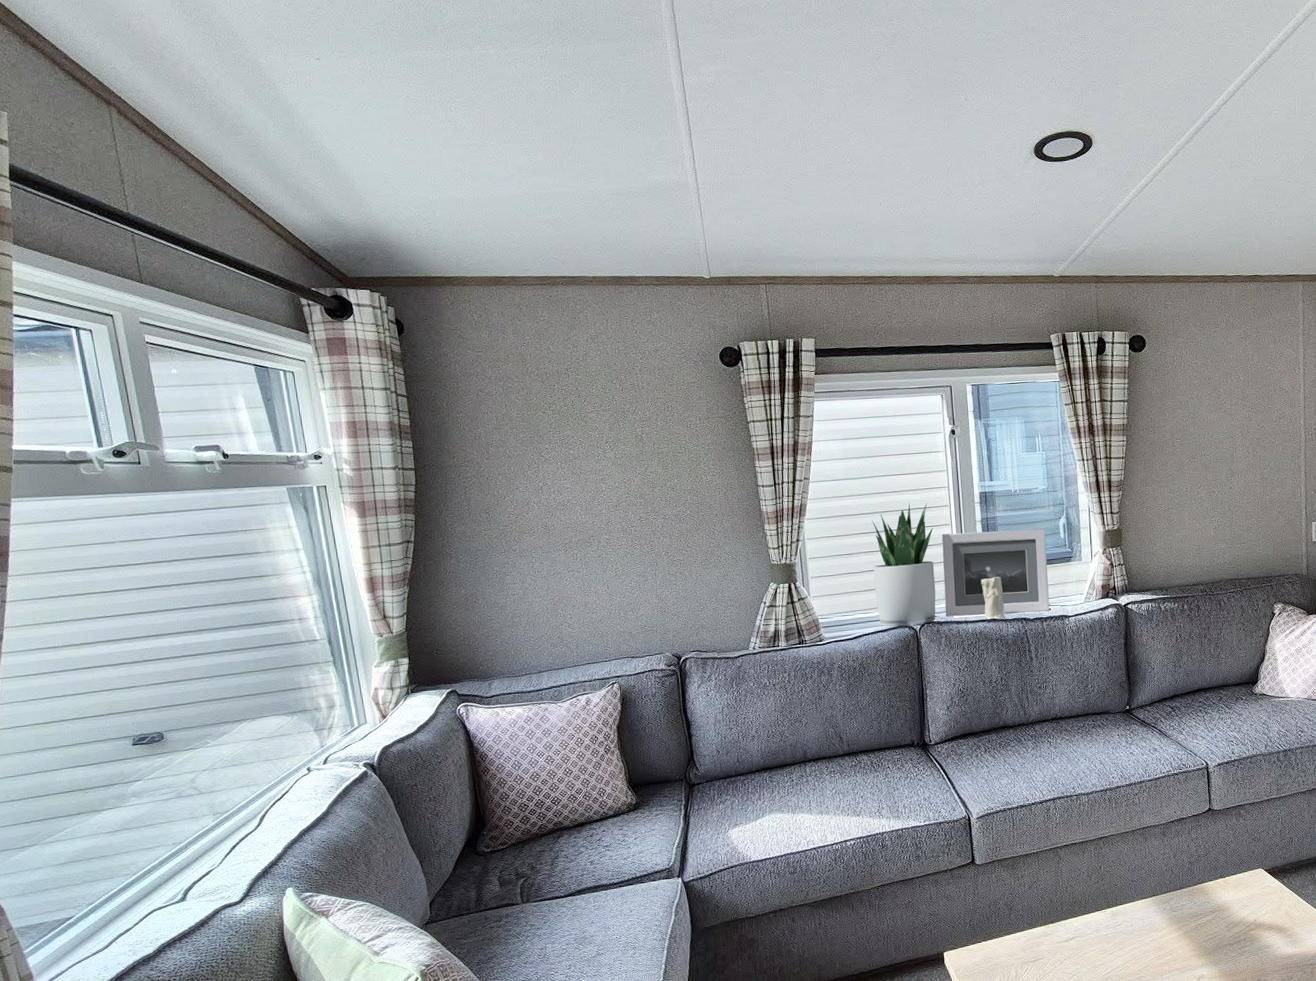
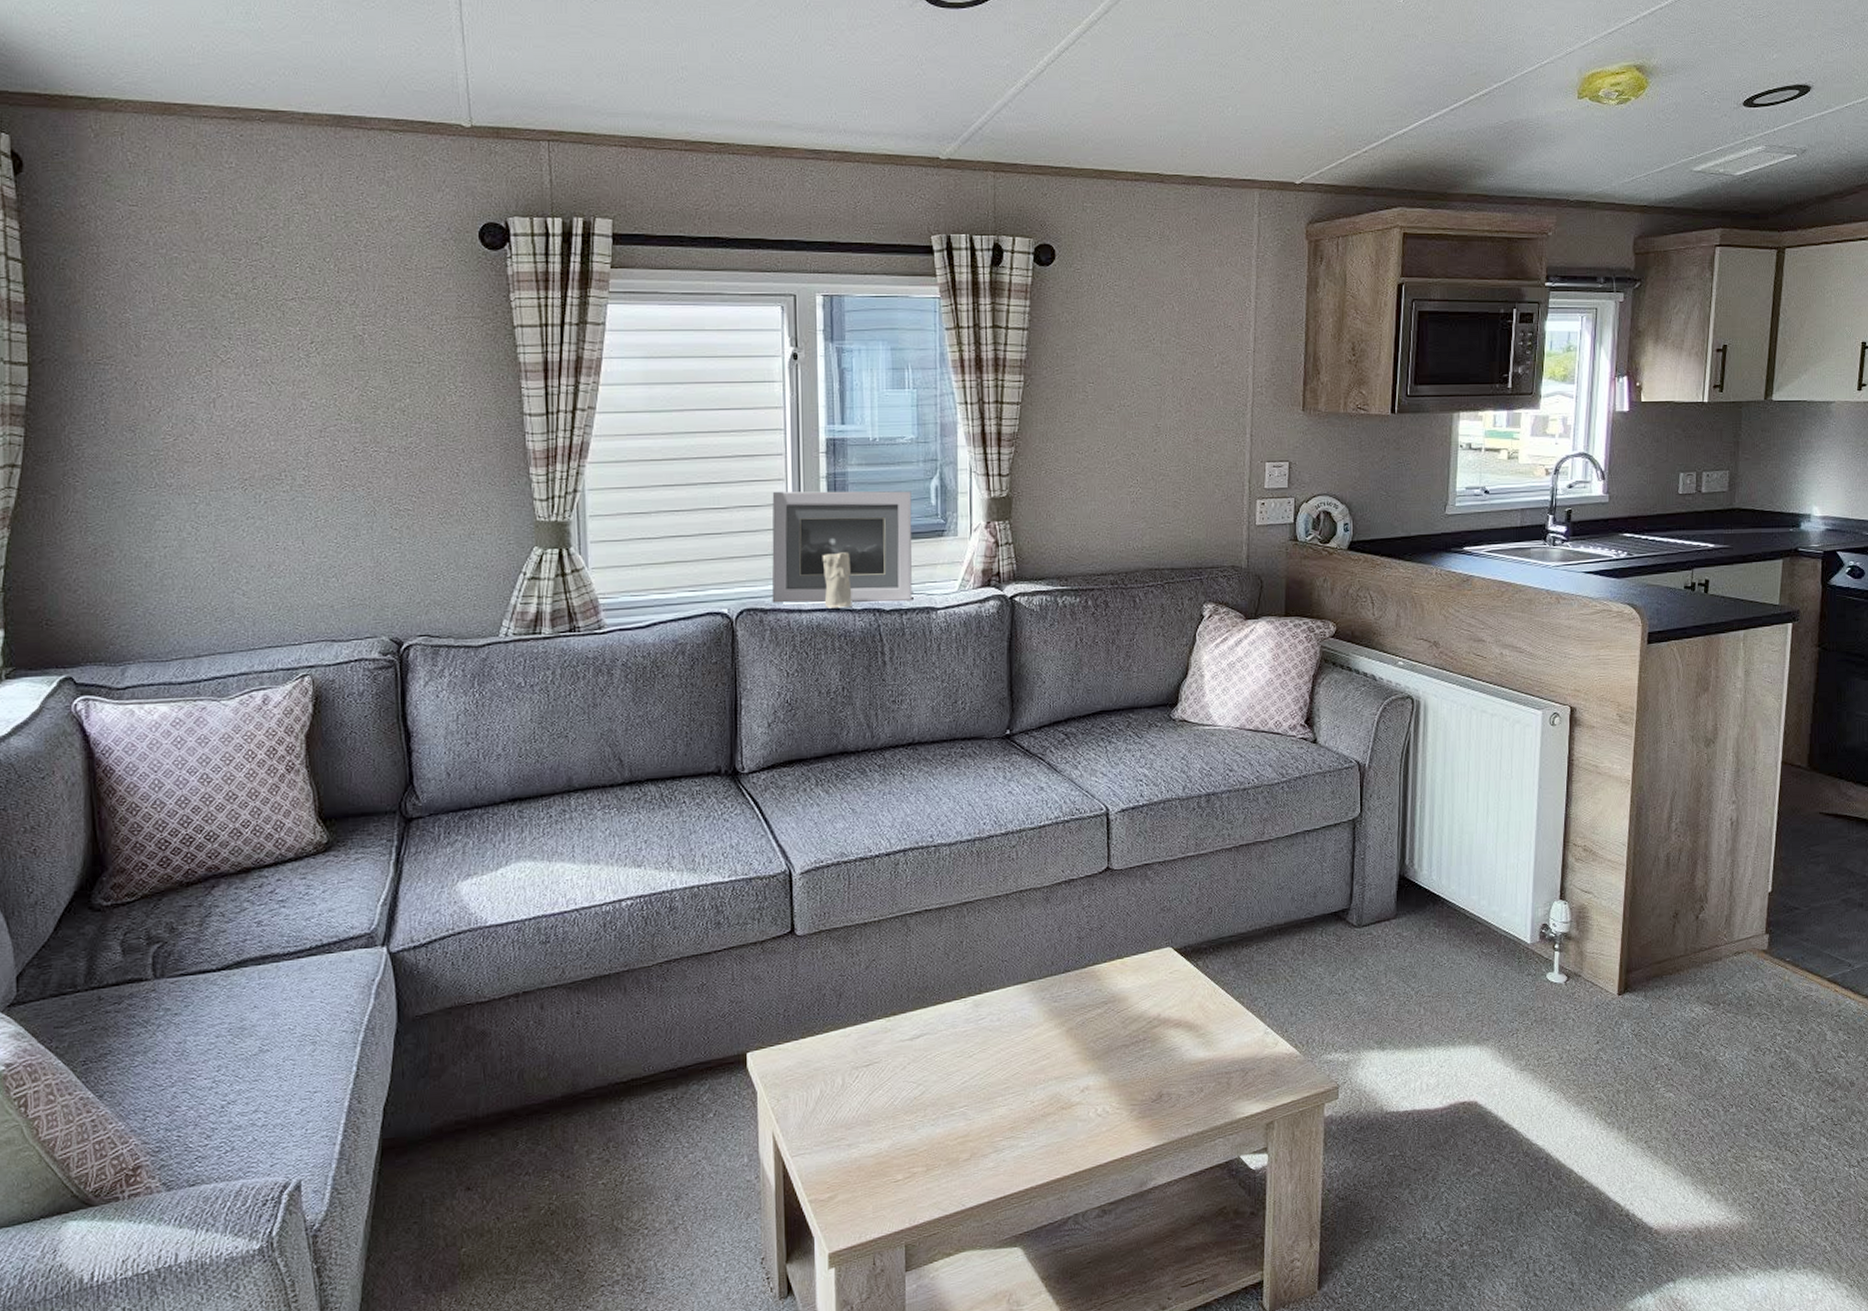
planter: present [871,503,936,628] -> none [677,448,762,614]

